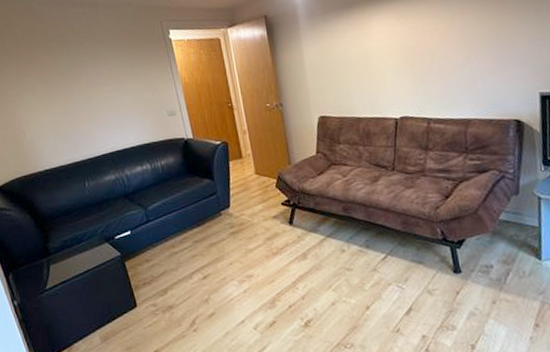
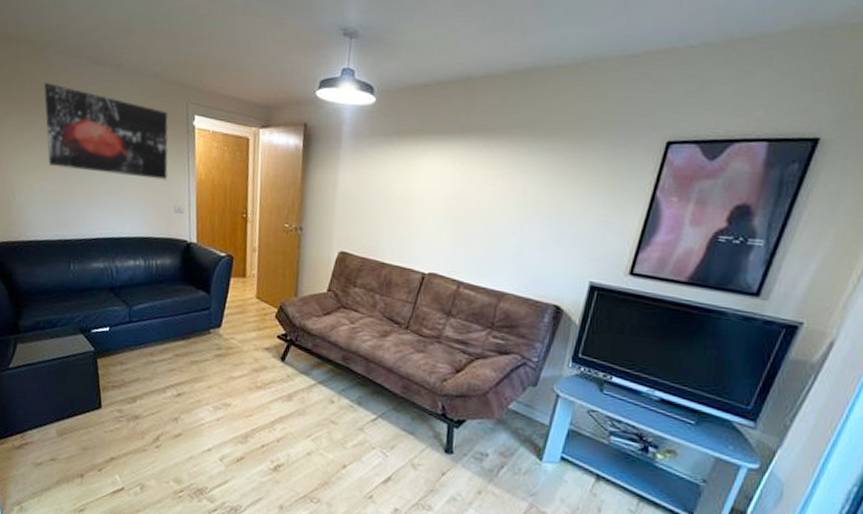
wall art: none [35,31,157,101] -> present [44,83,169,180]

